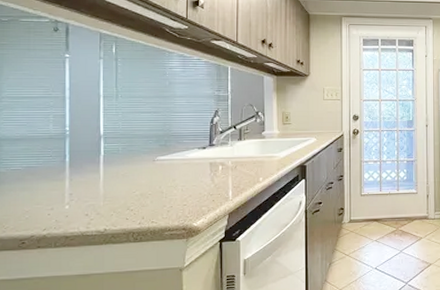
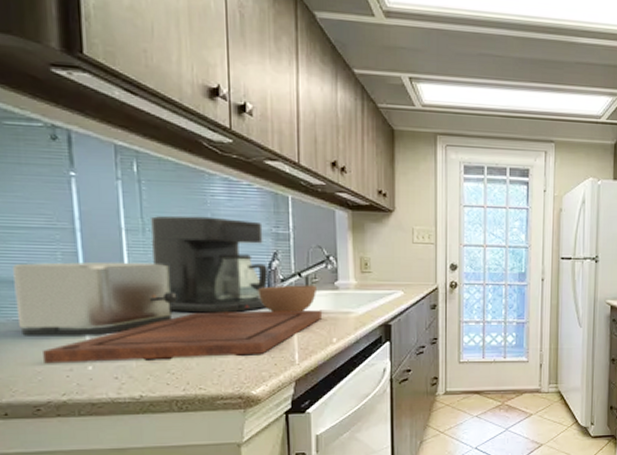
toaster: none [14,121,139,183] -> present [13,261,177,336]
cutting board: none [31,155,252,205] -> present [43,310,323,364]
coffee maker: none [122,84,211,160] -> present [151,215,269,313]
bowl: none [202,135,248,158] -> present [258,285,316,312]

